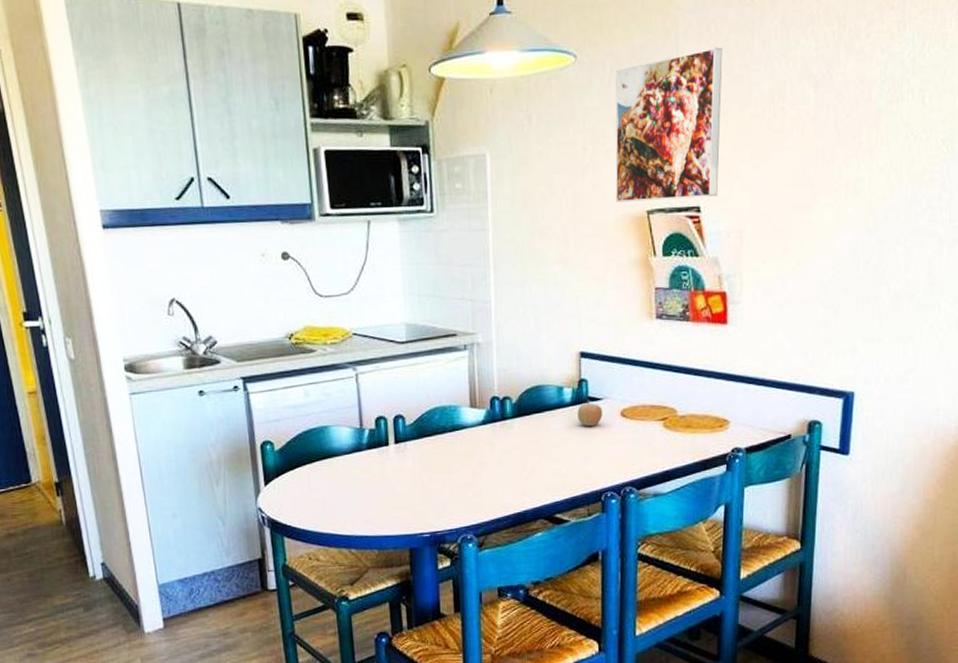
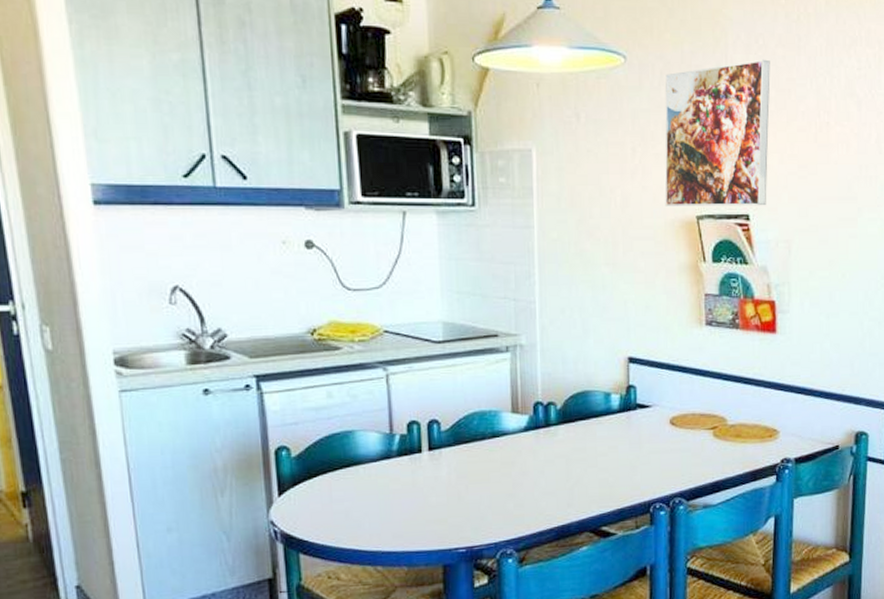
fruit: present [577,399,603,427] -> none [625,406,652,435]

